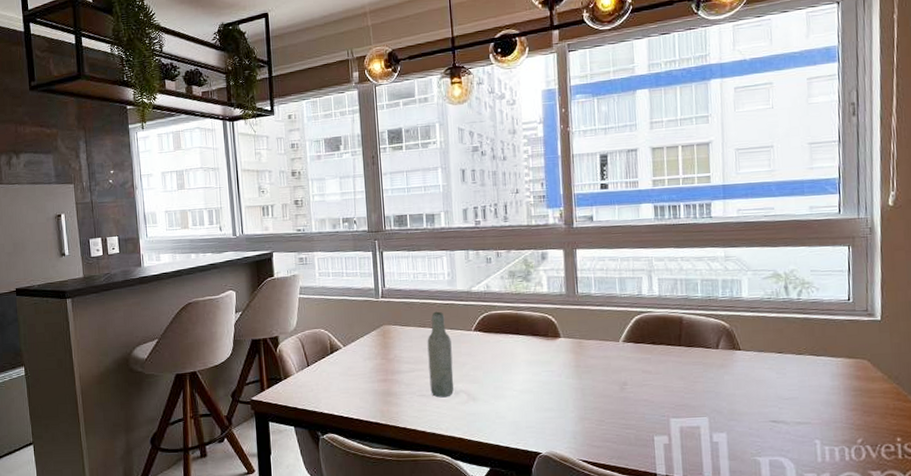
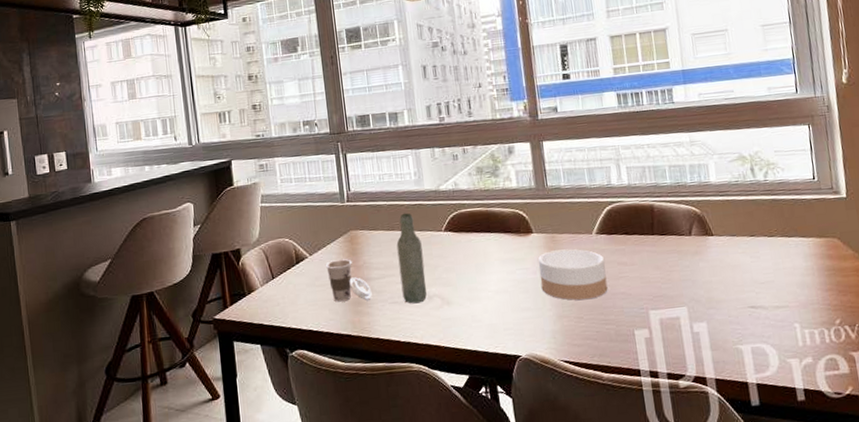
cup: none [357,352,401,392] -> present [325,259,372,302]
bowl: none [564,354,631,404] -> present [538,248,608,300]

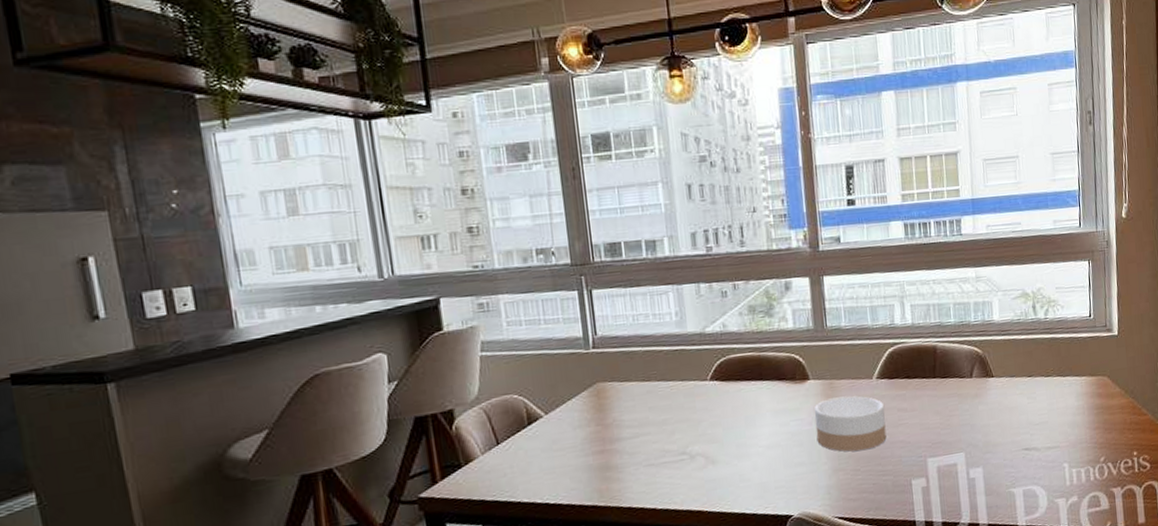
cup: present [325,259,372,302] -> none [564,416,623,468]
bottle: present [396,213,427,304] -> none [653,360,689,466]

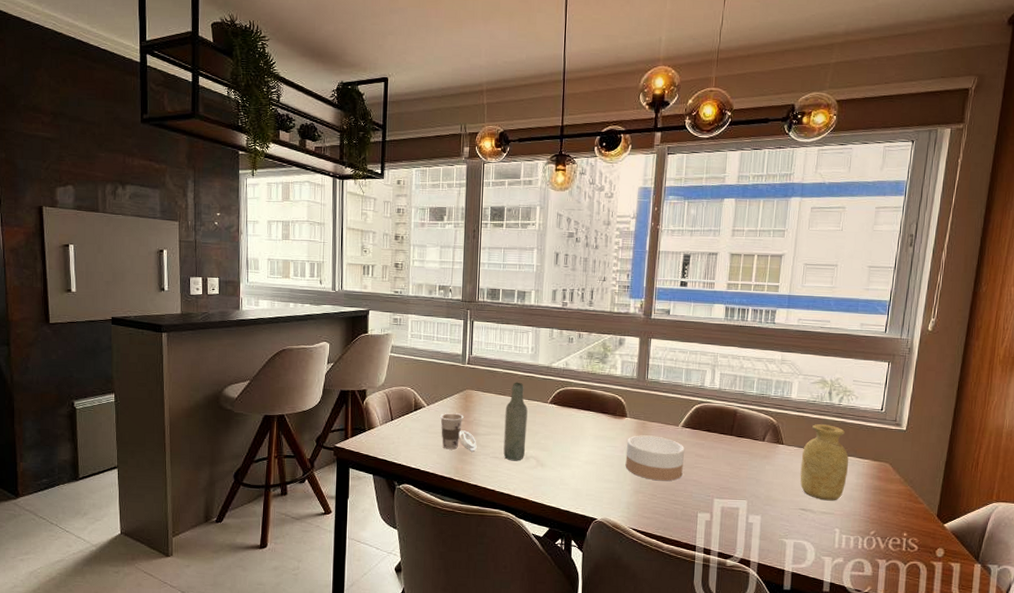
cup: none [564,416,623,468] -> present [439,413,477,452]
bottle: none [653,360,689,466] -> present [503,382,528,461]
vase: none [1015,344,1067,434] -> present [800,424,849,501]

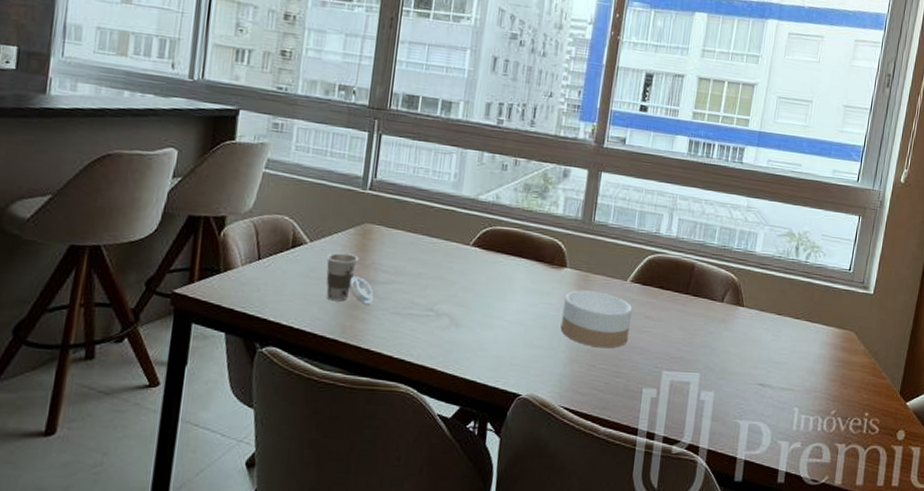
bottle: present [503,382,528,461] -> none [407,216,444,319]
vase: present [800,424,849,501] -> none [759,284,813,375]

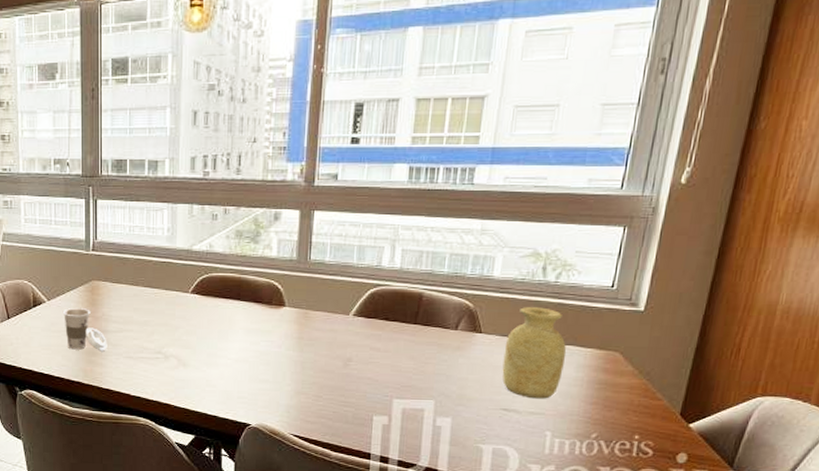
bowl: present [560,290,633,349] -> none [284,327,357,380]
vase: none [759,284,813,375] -> present [502,307,566,399]

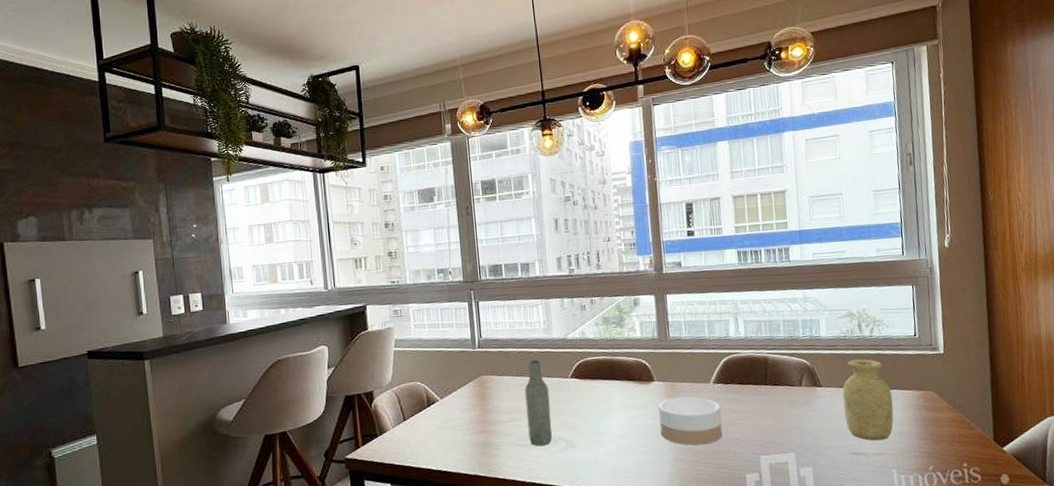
cup: present [62,308,107,351] -> none [455,402,500,444]
bottle: none [138,269,165,361] -> present [524,360,552,447]
bowl: none [284,327,357,380] -> present [658,396,723,445]

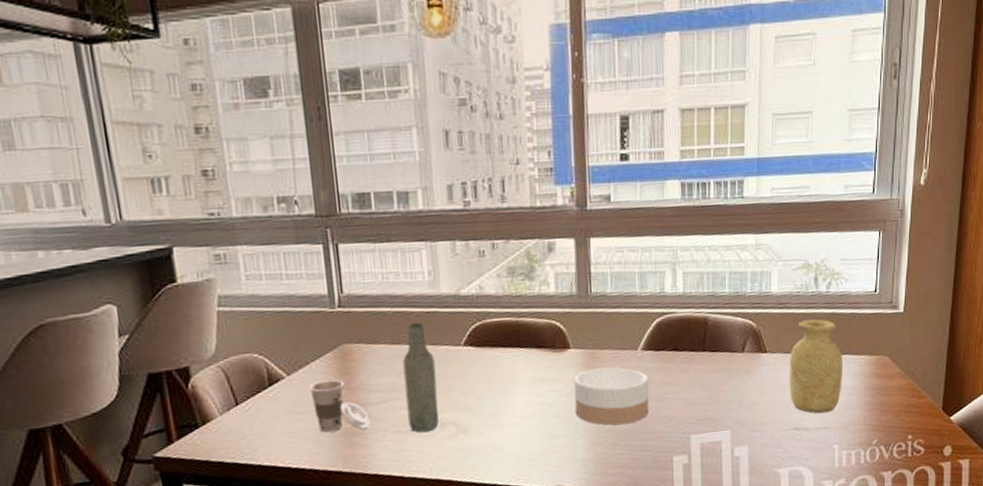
cup: none [455,402,500,444] -> present [308,379,370,433]

